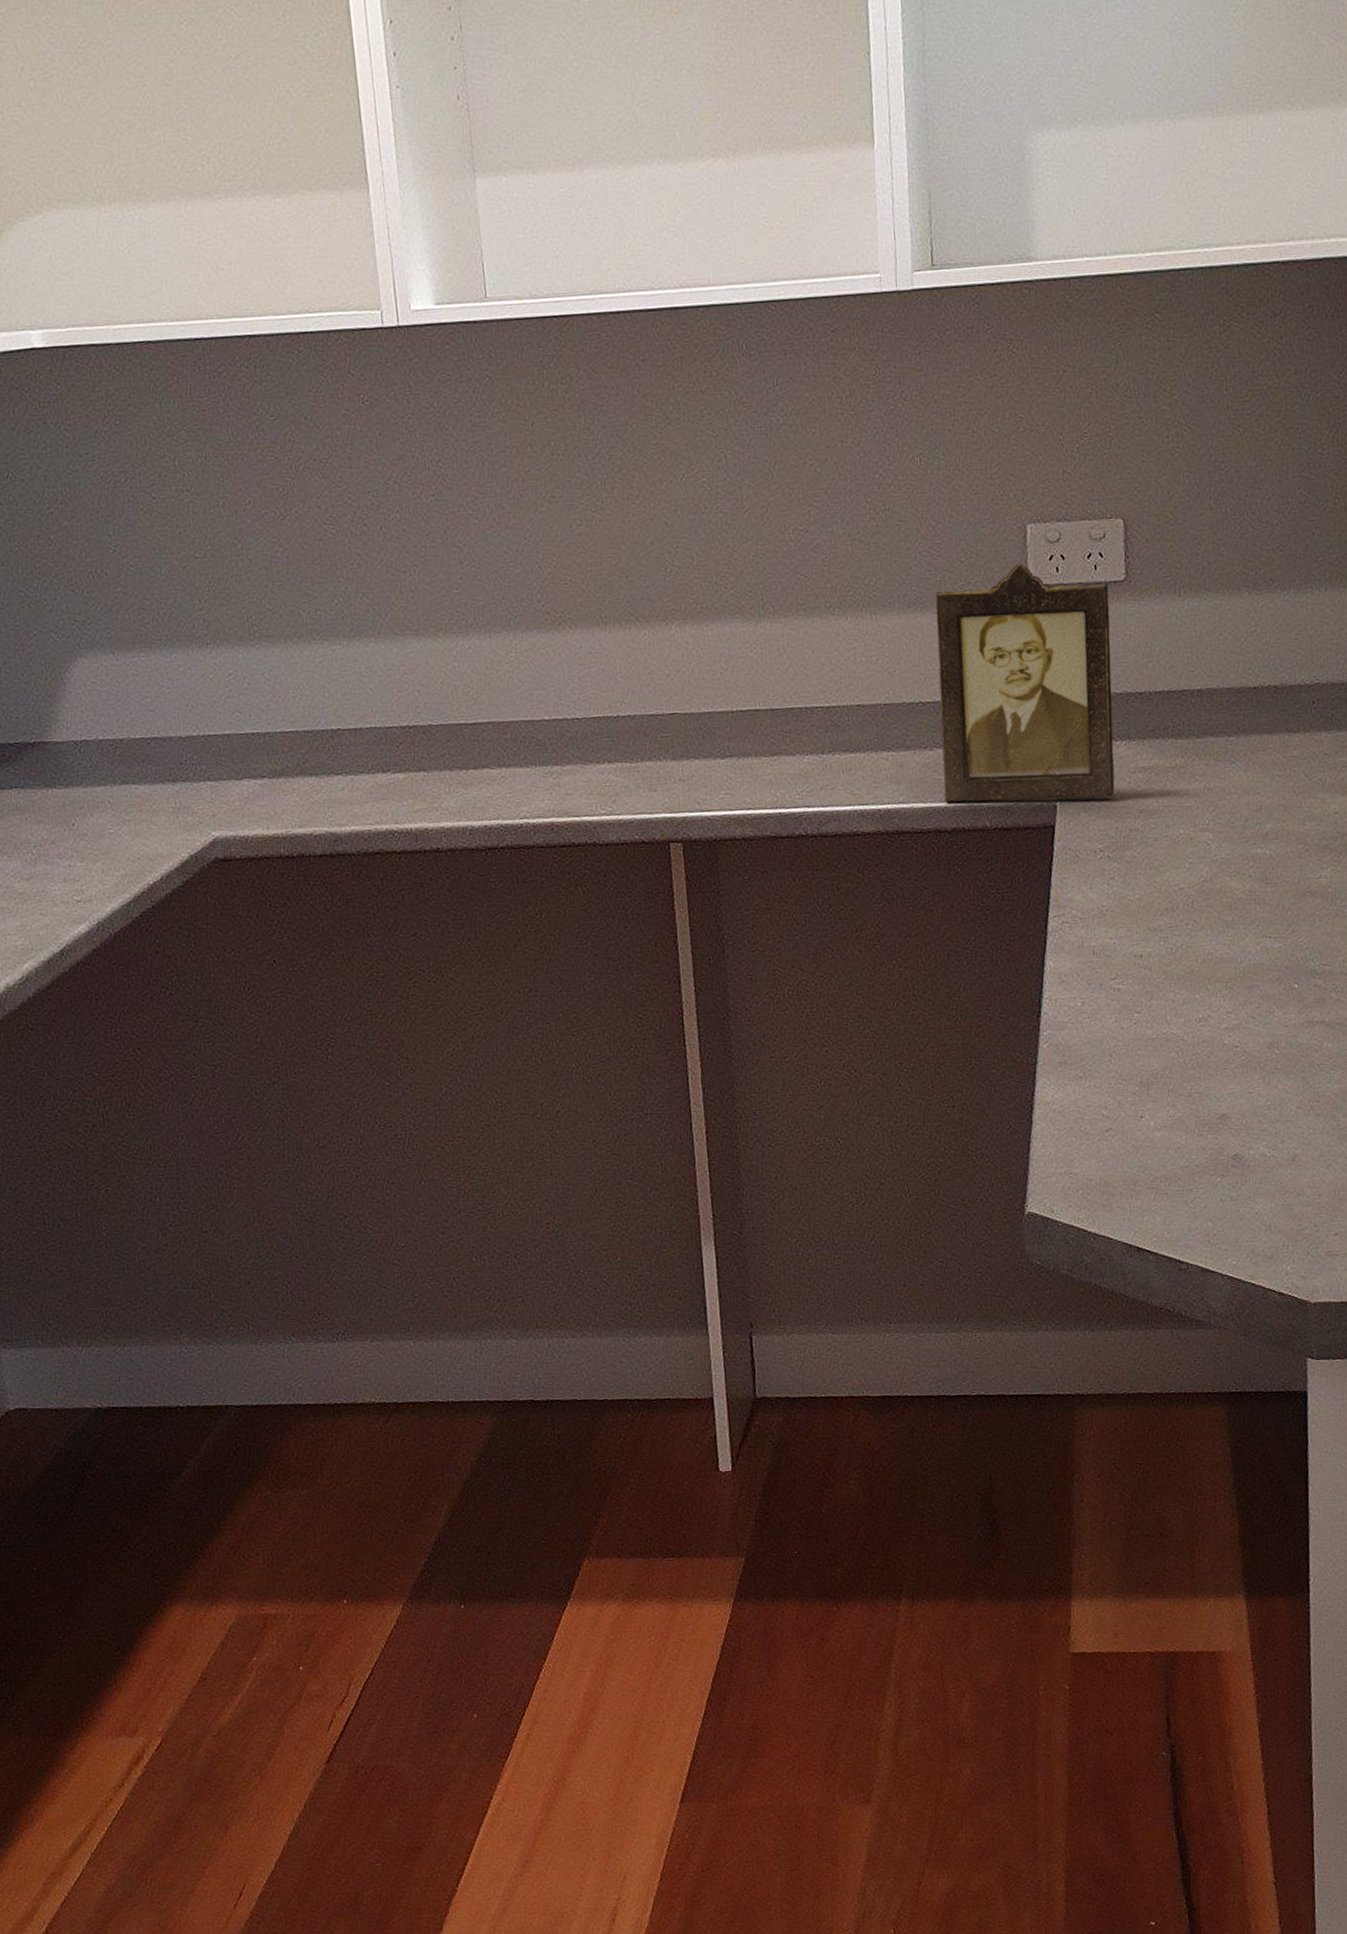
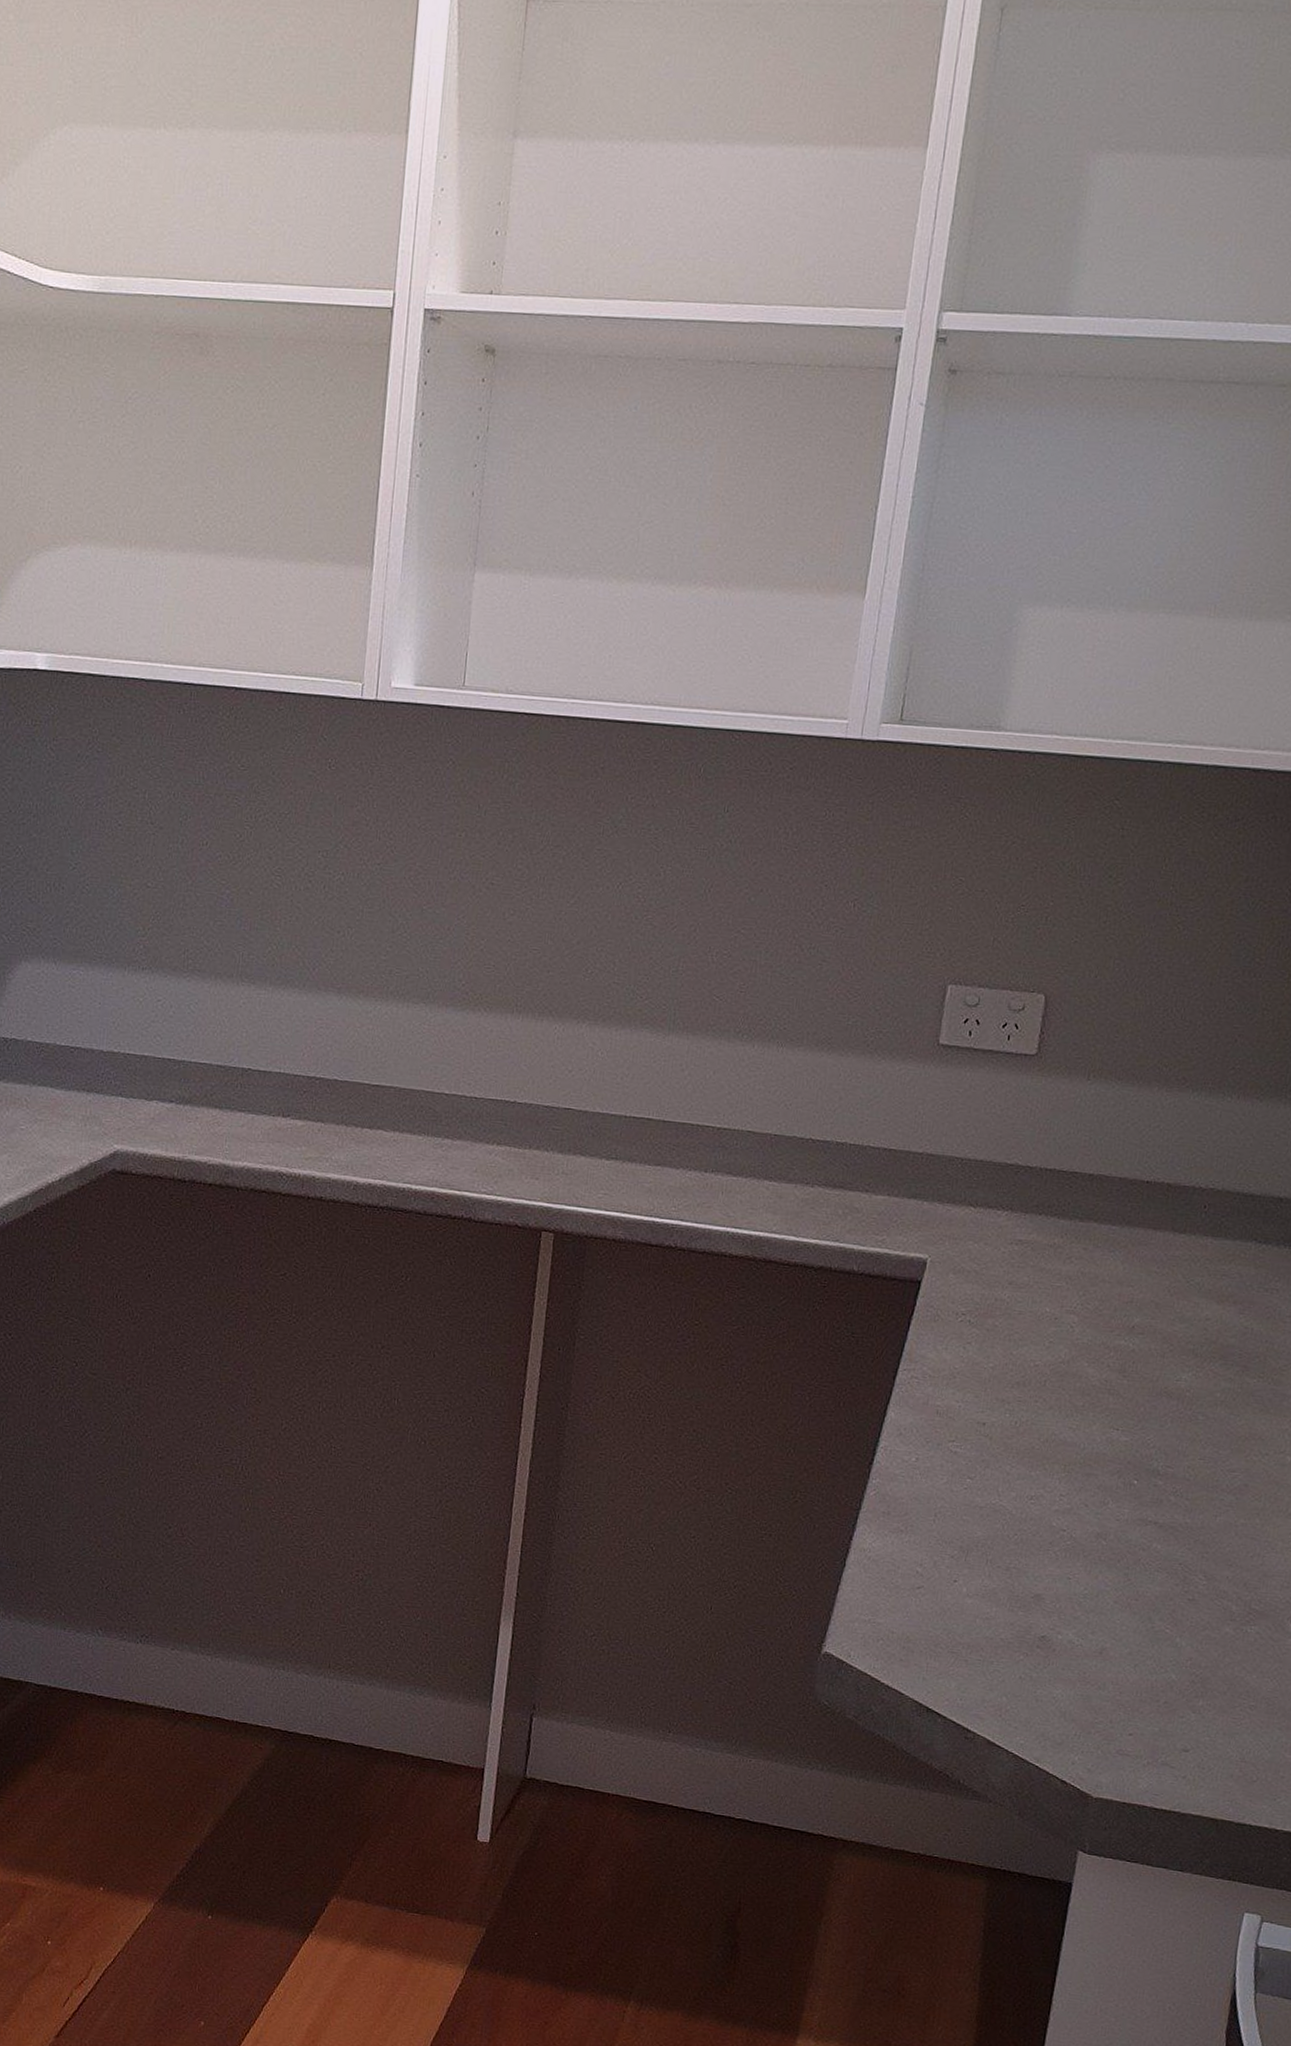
photo frame: present [935,563,1115,802] -> none [817,1021,1019,1263]

